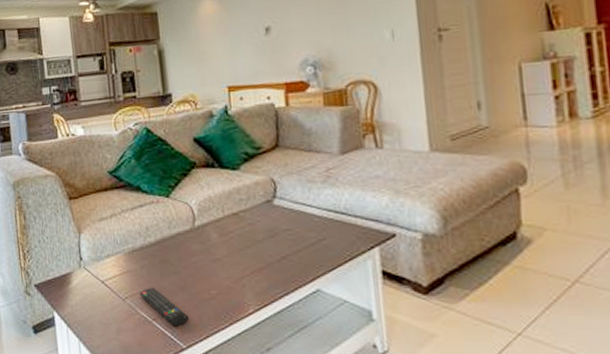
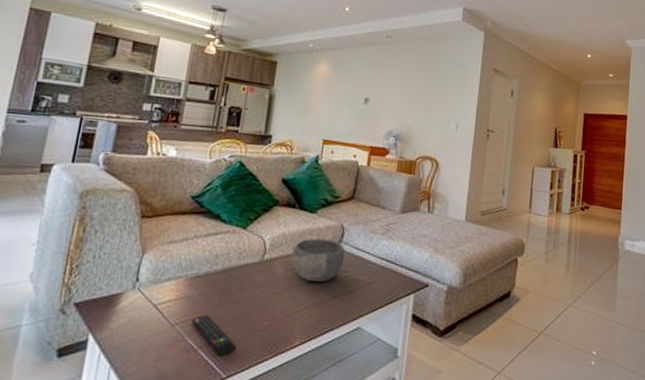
bowl: none [223,196,284,244] -> present [292,238,345,282]

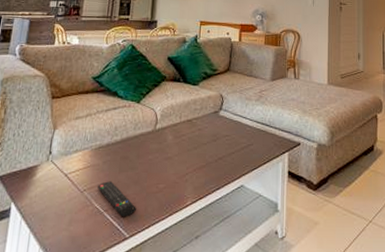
bowl: present [292,238,345,282] -> none [180,107,226,146]

